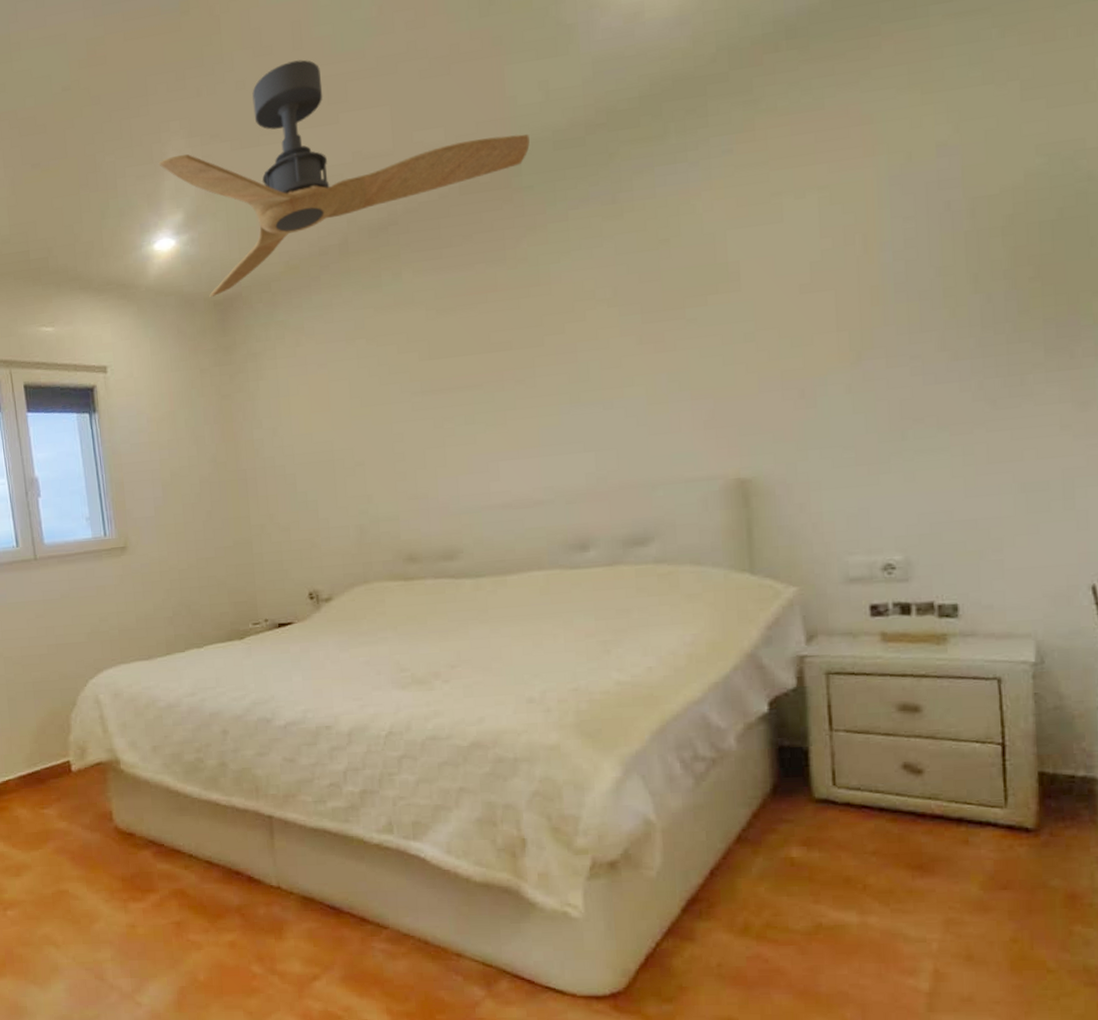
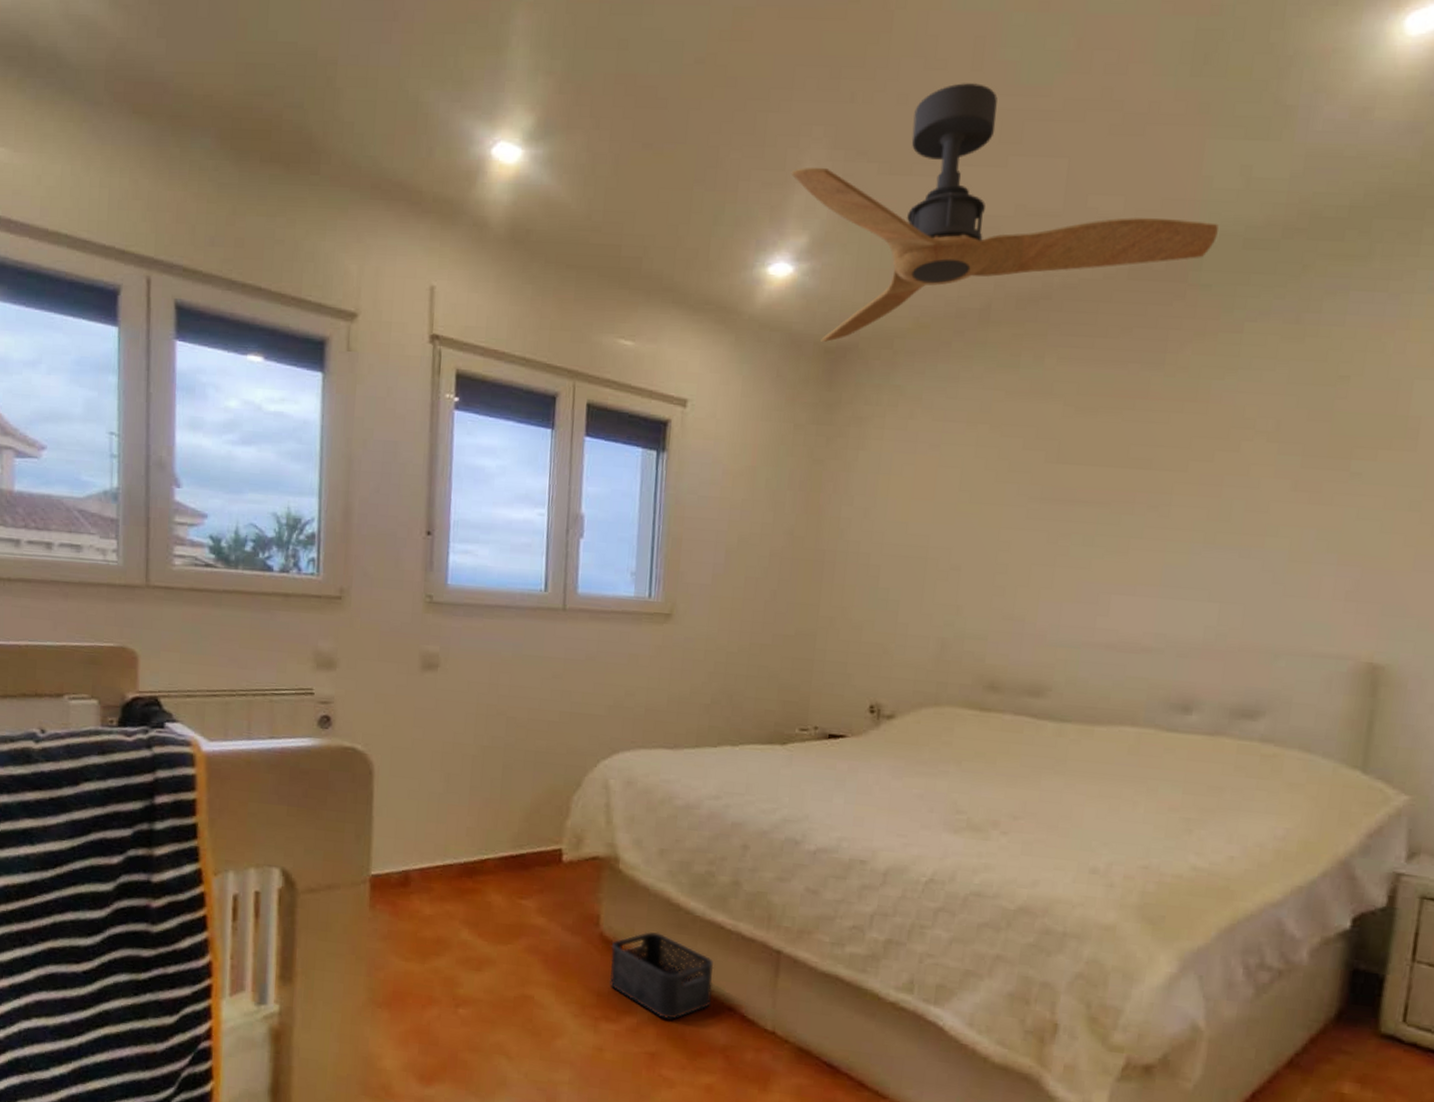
storage bin: none [126,817,220,891] -> present [609,932,714,1019]

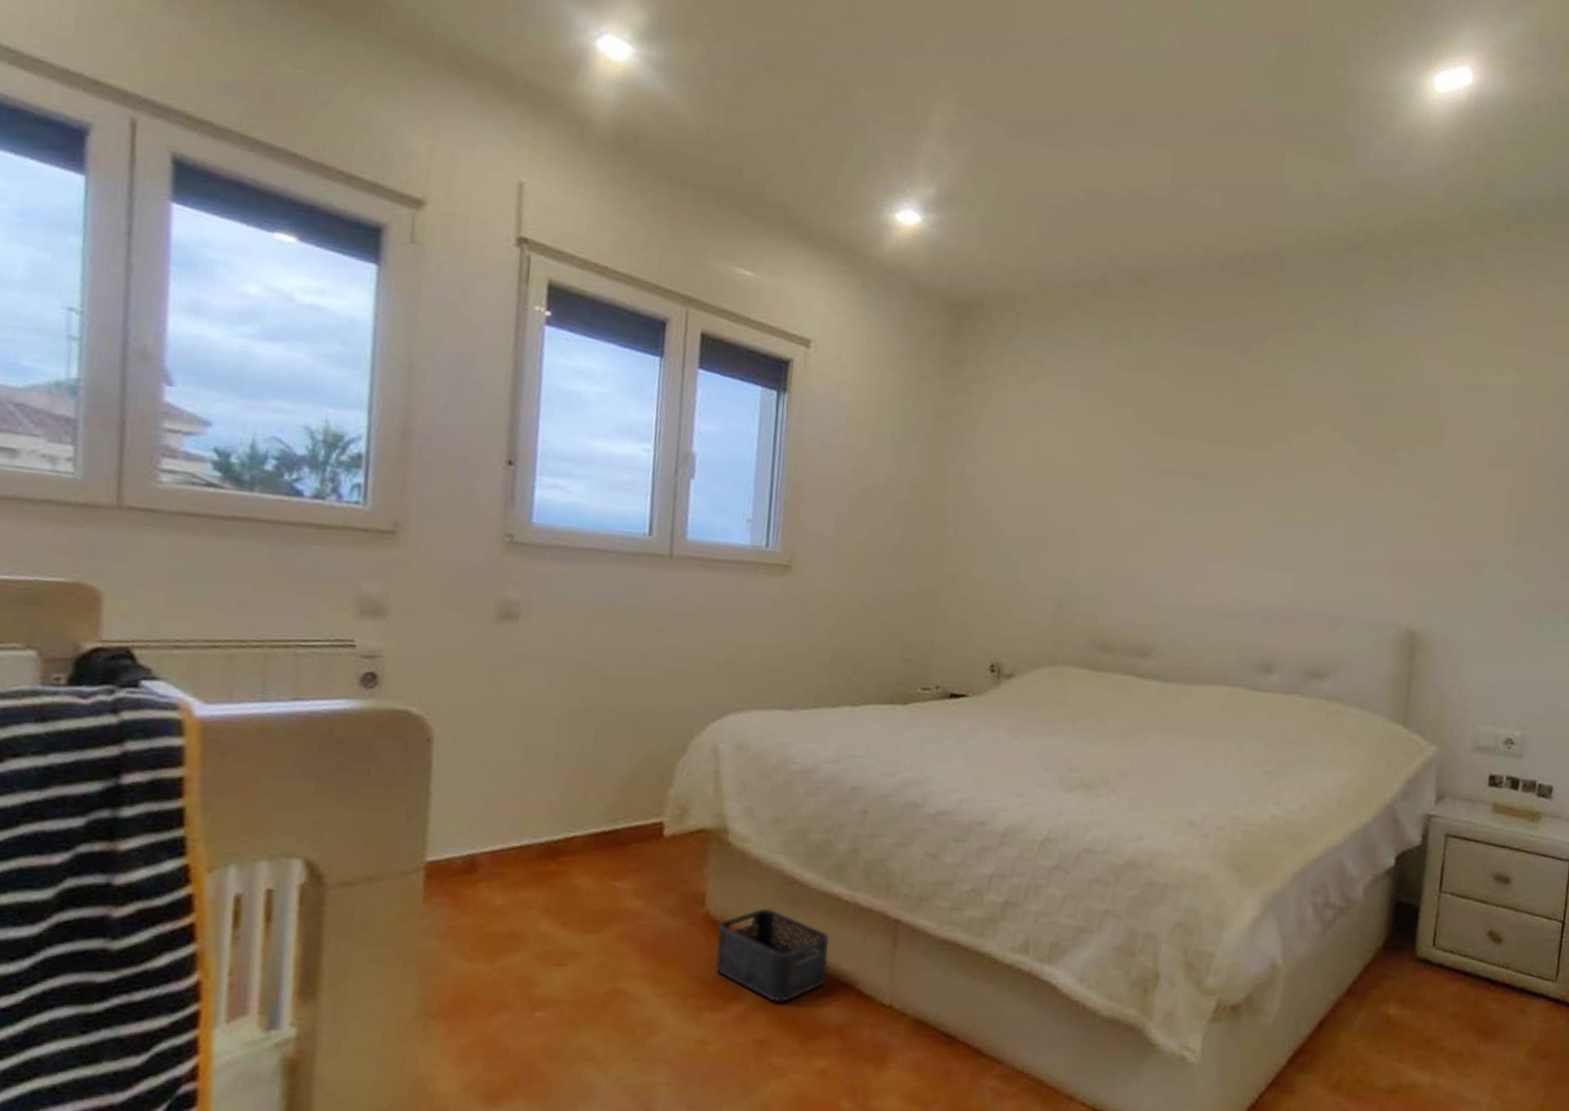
ceiling fan: present [791,83,1219,342] -> none [920,62,1295,296]

